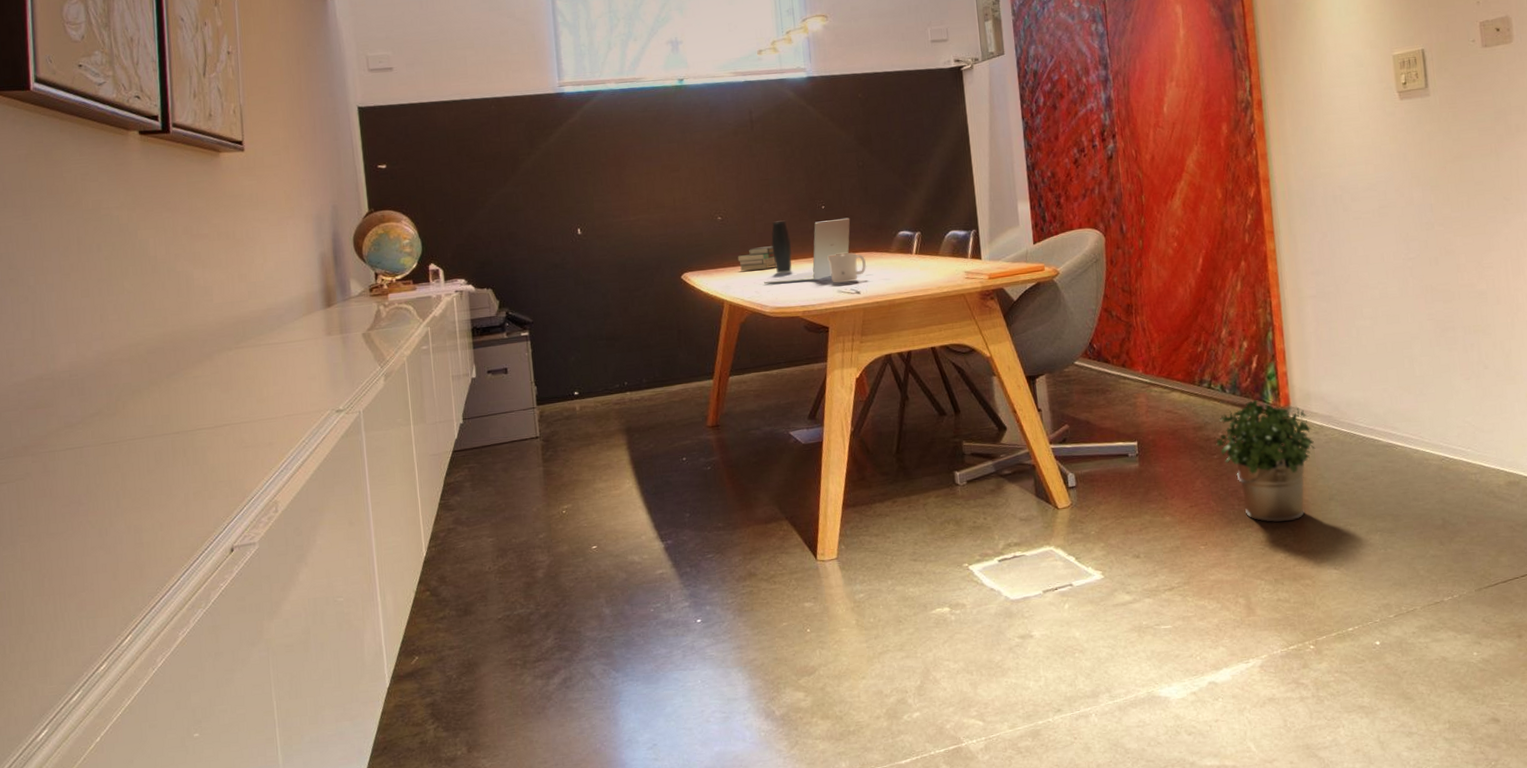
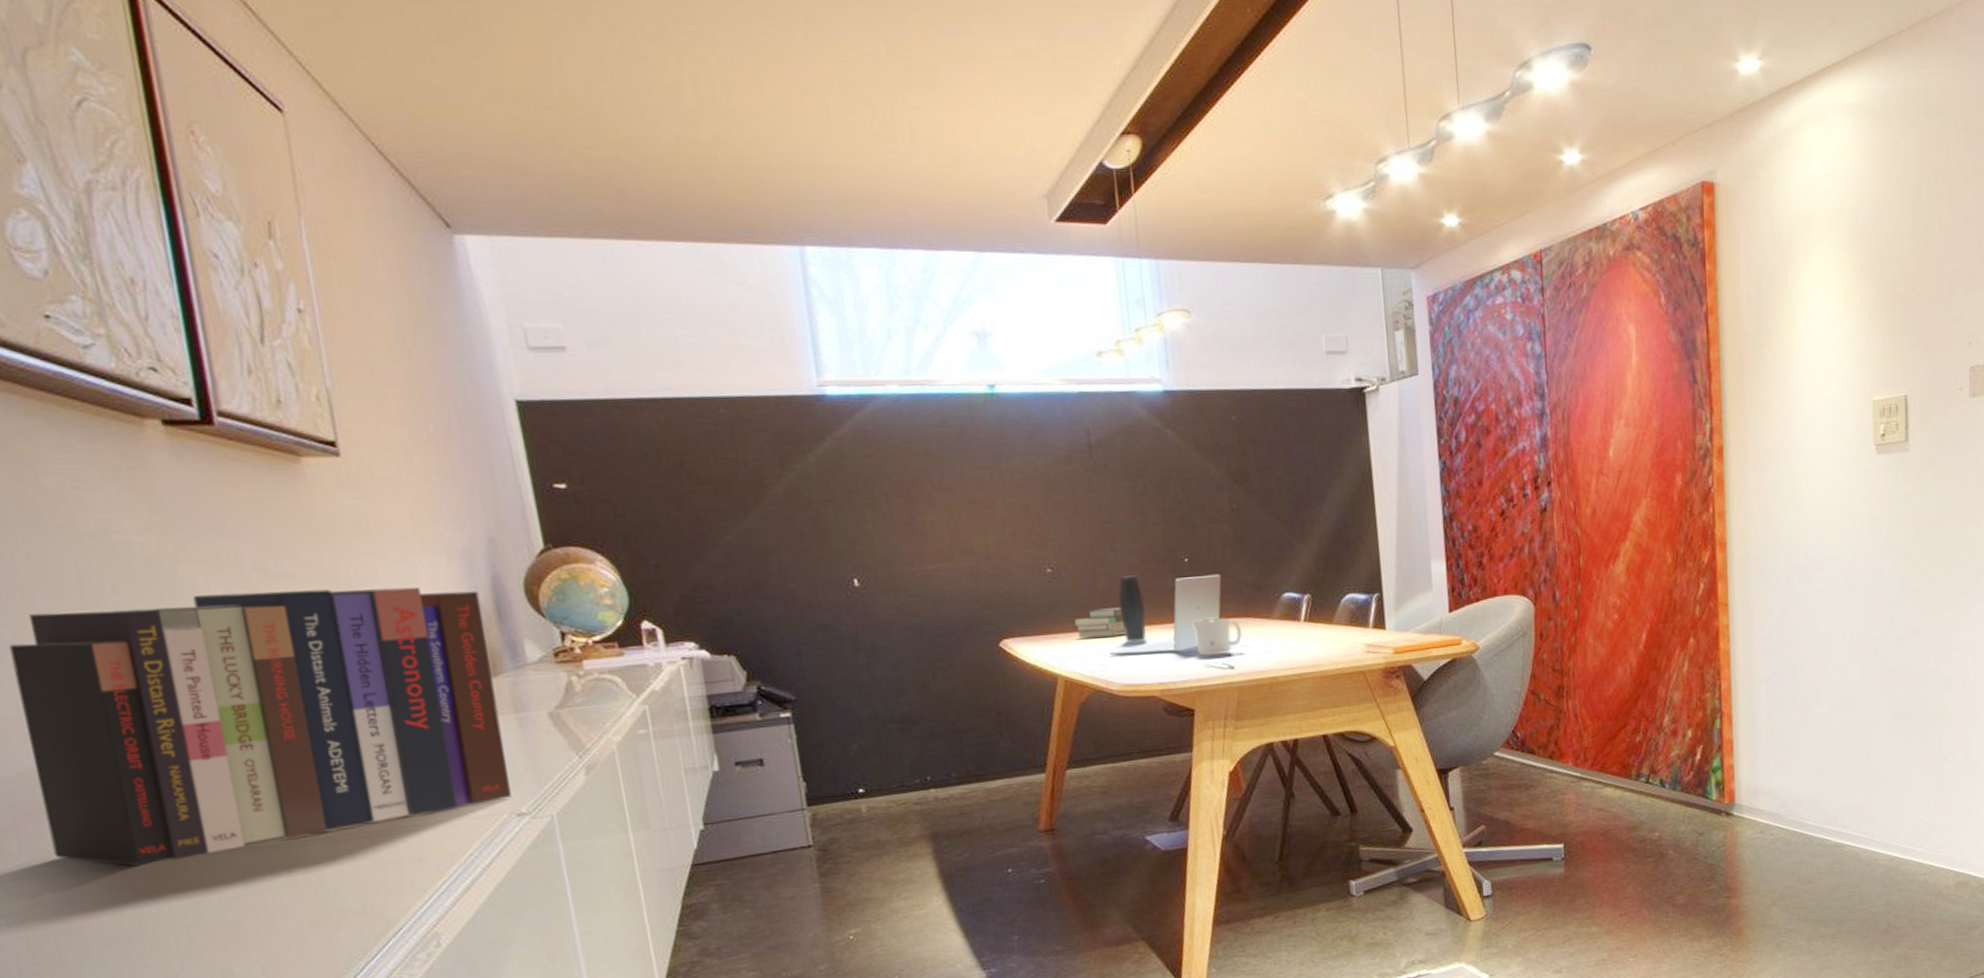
books: none [32,242,334,447] -> present [9,586,512,866]
potted plant: present [1215,399,1316,522] -> none [1651,795,1760,930]

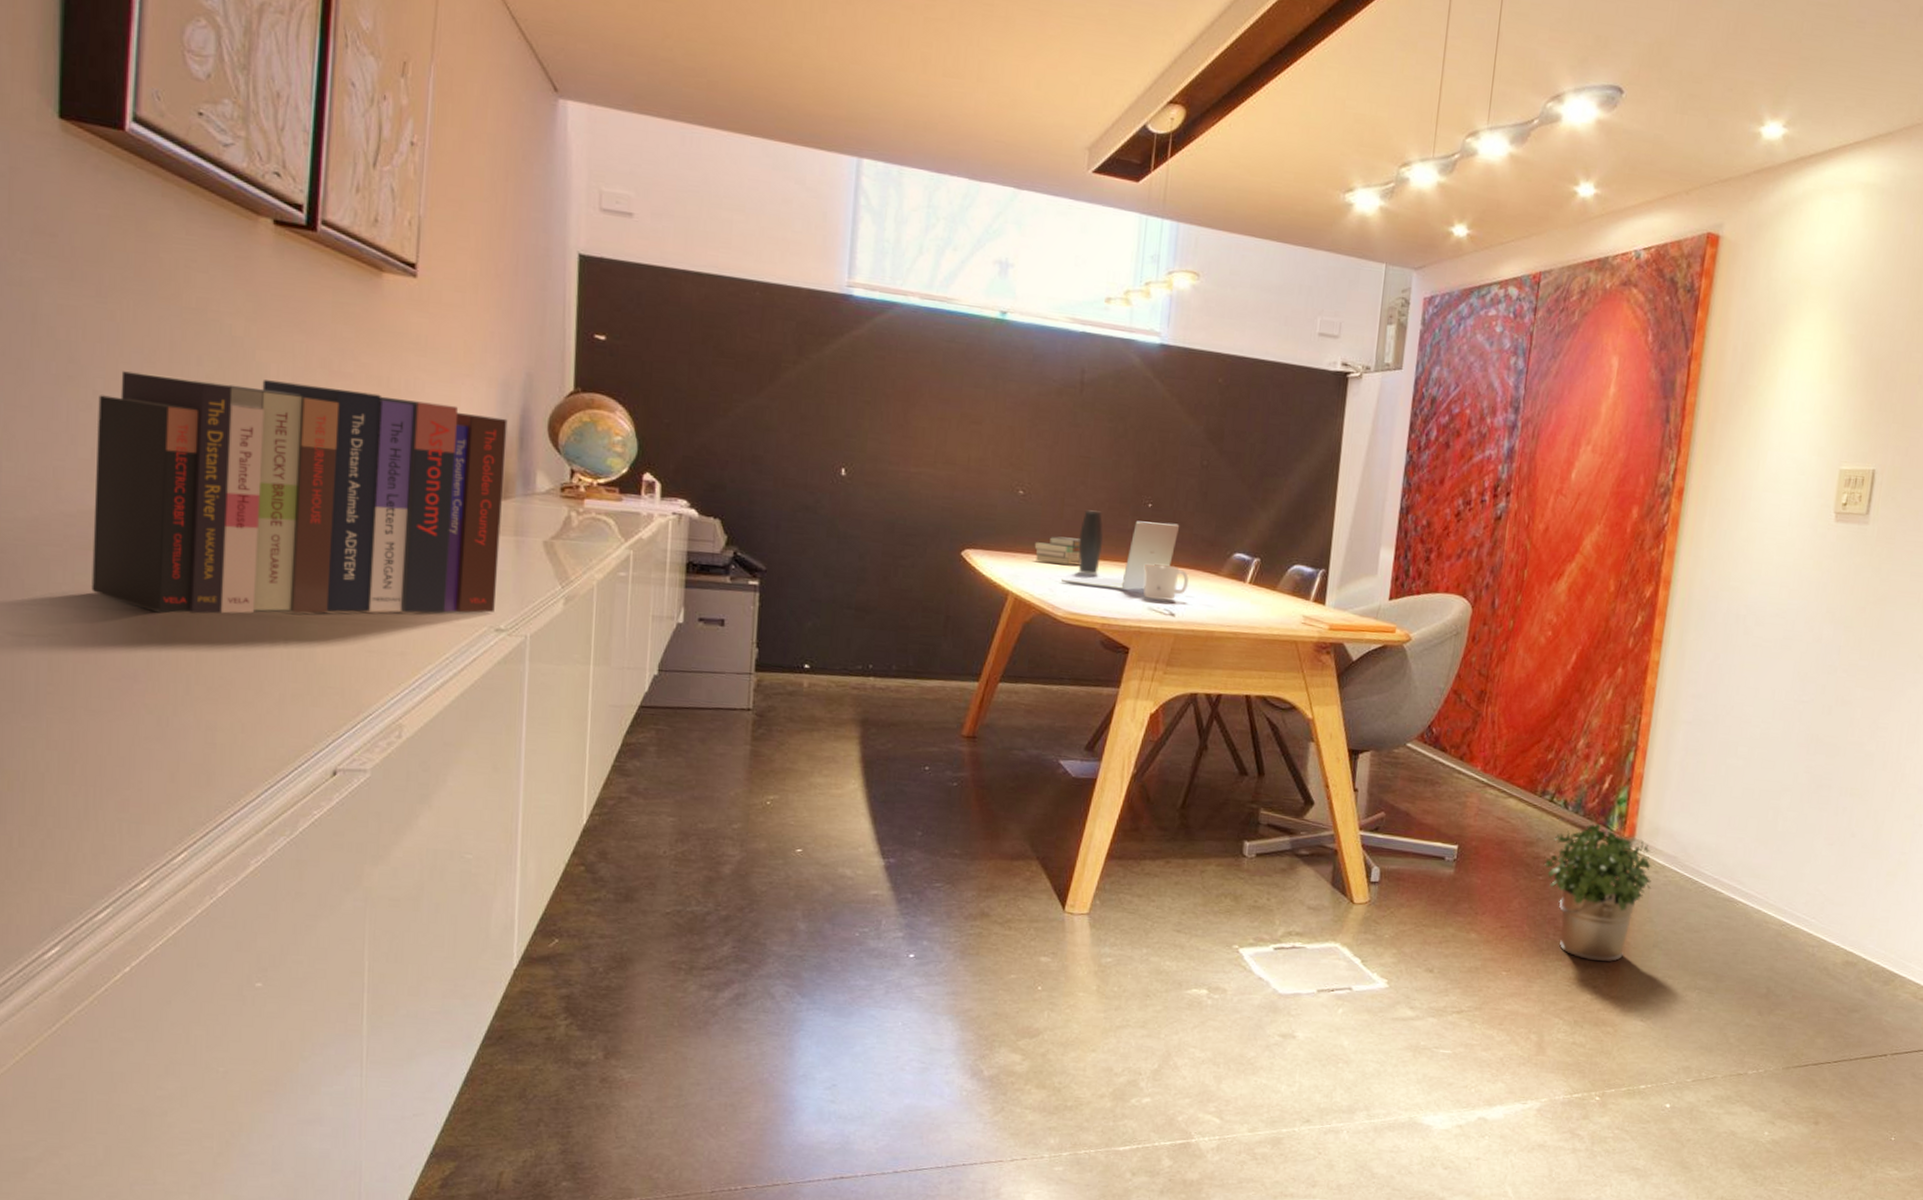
potted plant: none [1651,795,1760,930] -> present [1543,823,1653,962]

